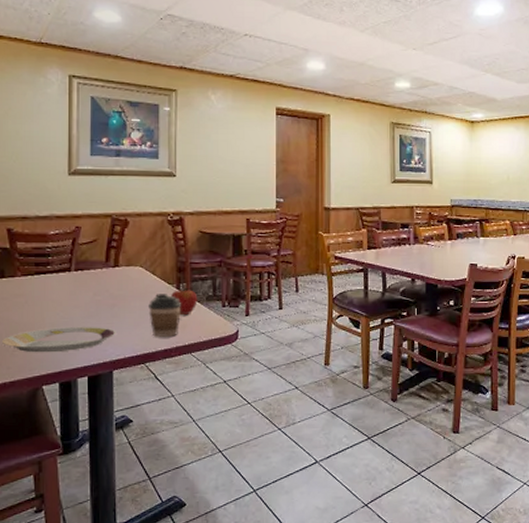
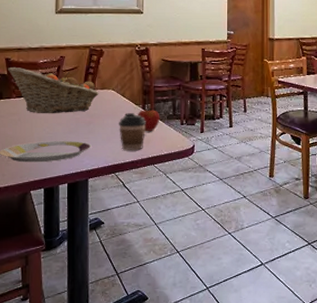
fruit basket: none [9,240,124,294] -> present [7,67,99,113]

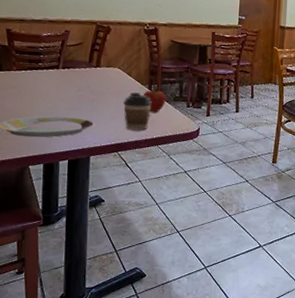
fruit basket: present [7,67,99,113] -> none [8,39,104,89]

